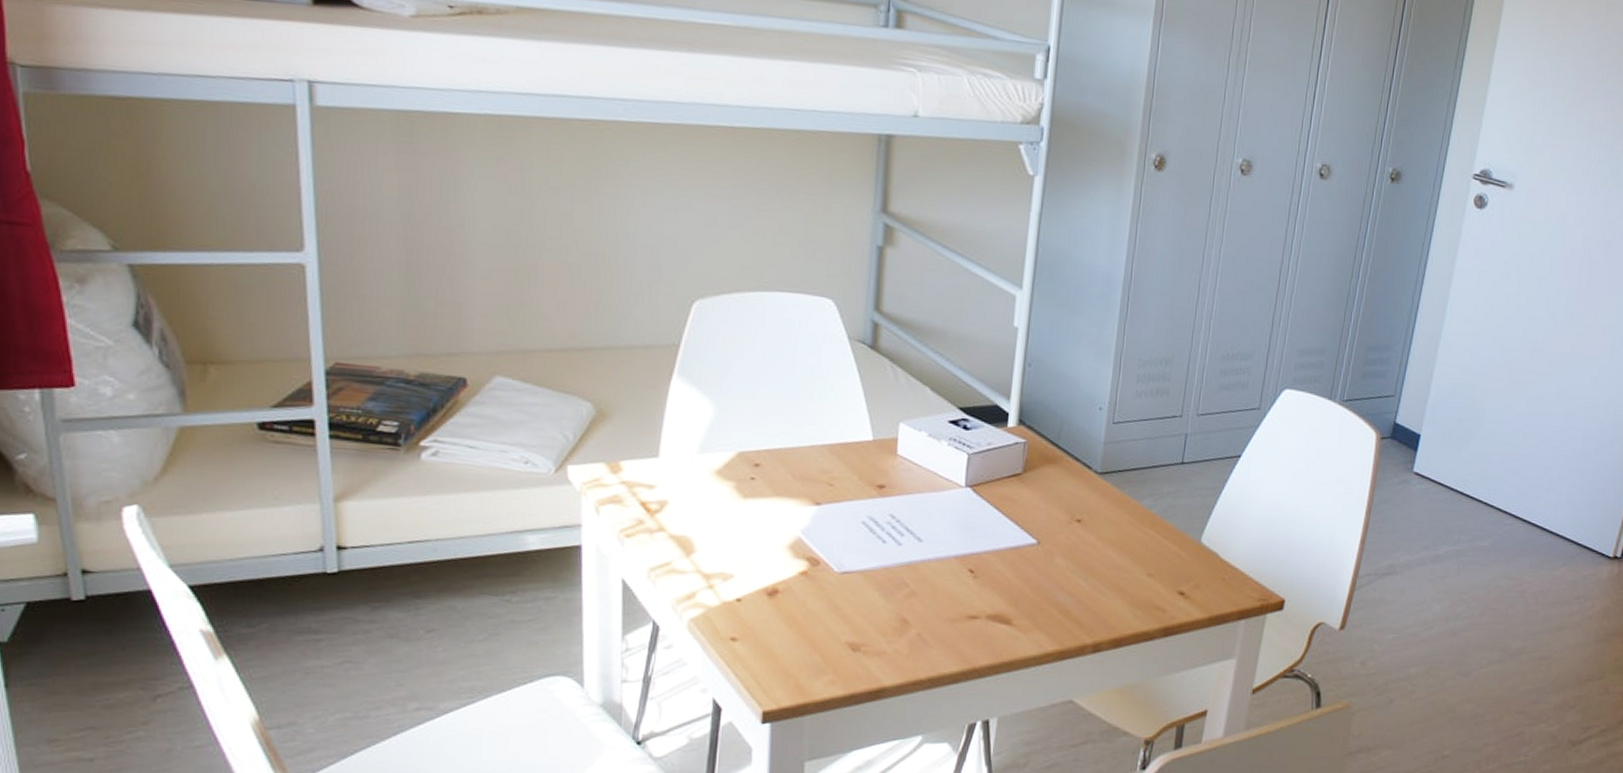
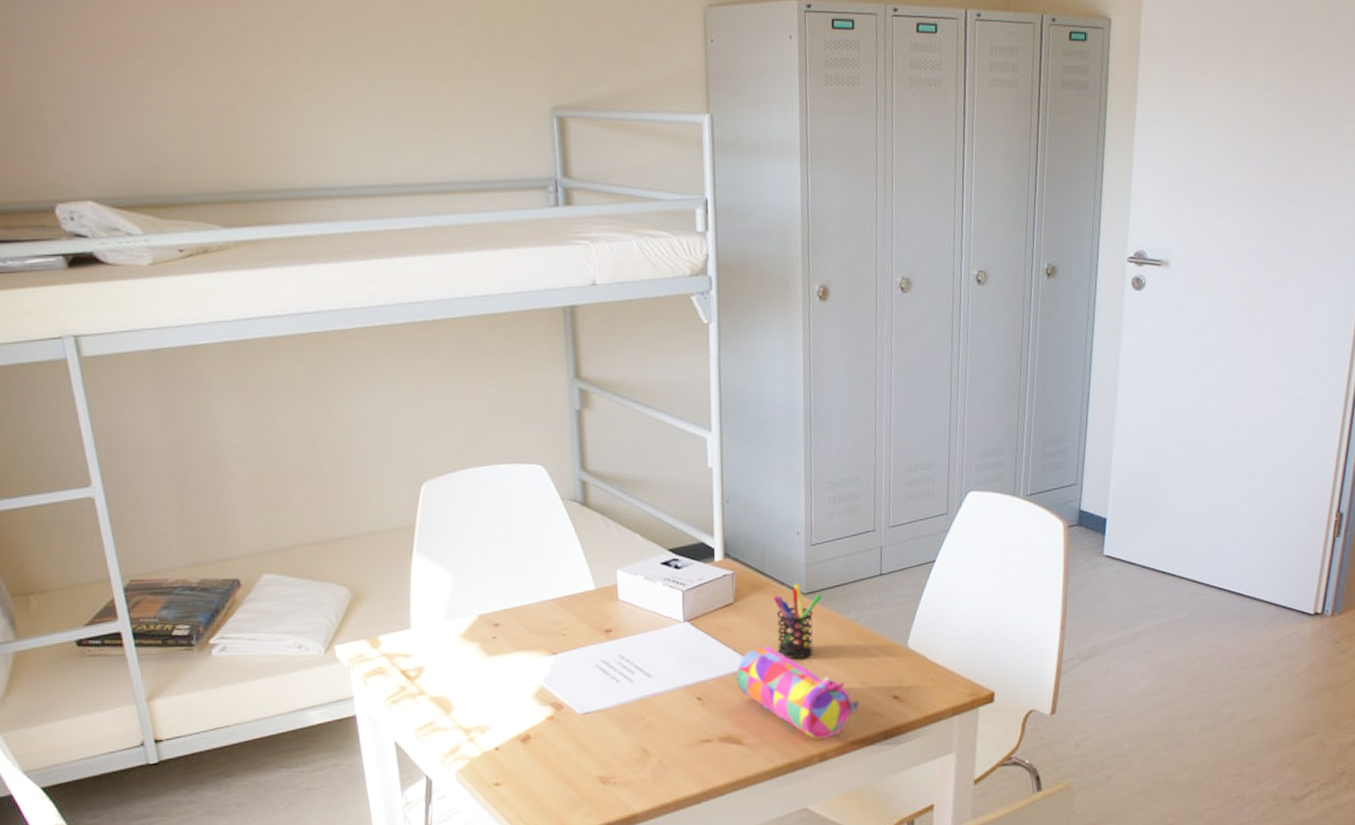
pencil case: none [1014,524,1142,629] -> present [736,647,859,739]
pen holder: none [1063,461,1118,541] -> present [774,584,822,659]

